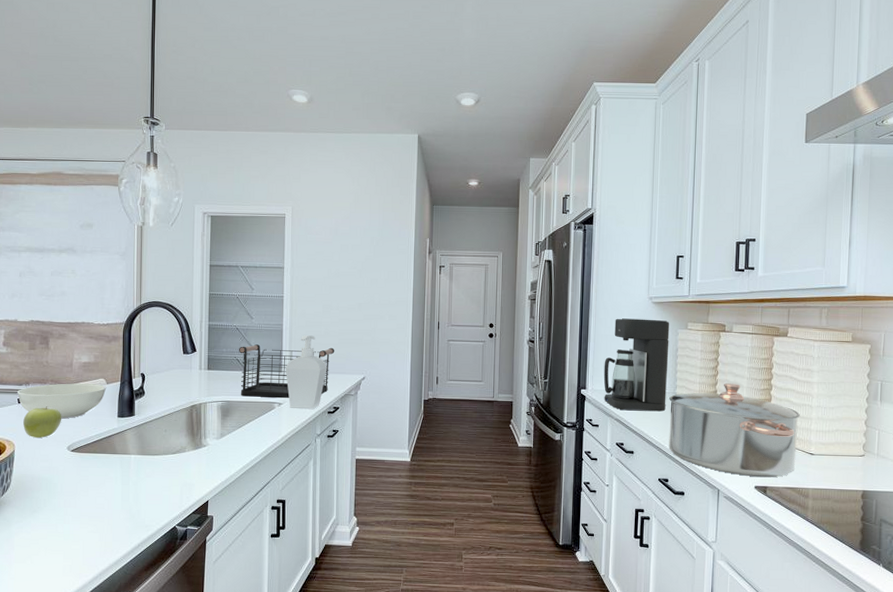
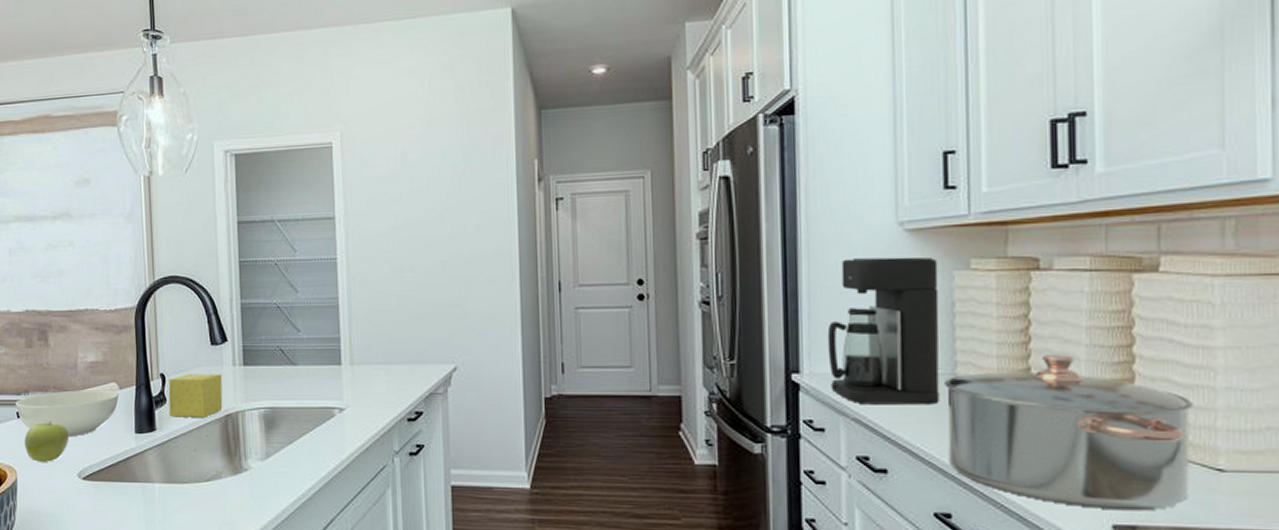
sponge: none [146,374,190,407] -> present [168,374,223,417]
dish rack: present [239,344,335,399] -> none [282,327,412,402]
soap bottle: present [286,335,327,410] -> none [346,311,403,416]

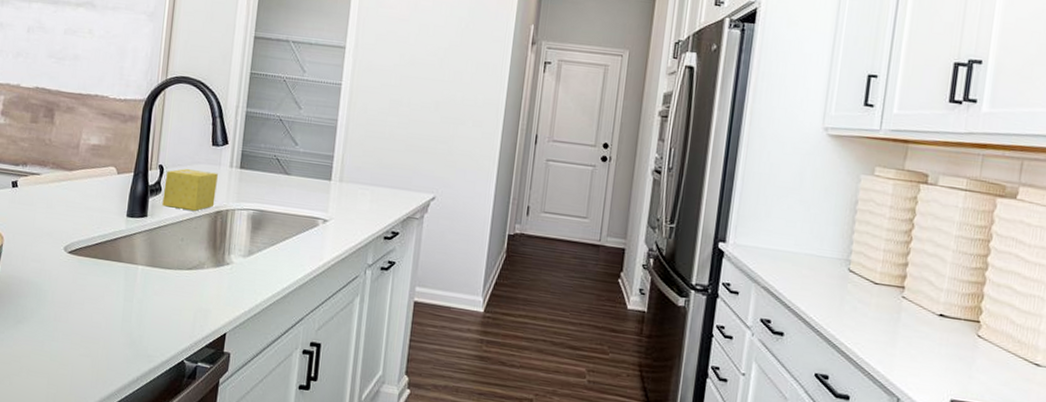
bowl: present [16,390,120,437] -> none [12,167,117,212]
fruit: present [24,421,69,462] -> none [15,194,62,233]
coffee maker: present [827,257,940,405] -> none [749,152,850,284]
cooking pot: present [945,353,1195,511] -> none [833,253,1027,392]

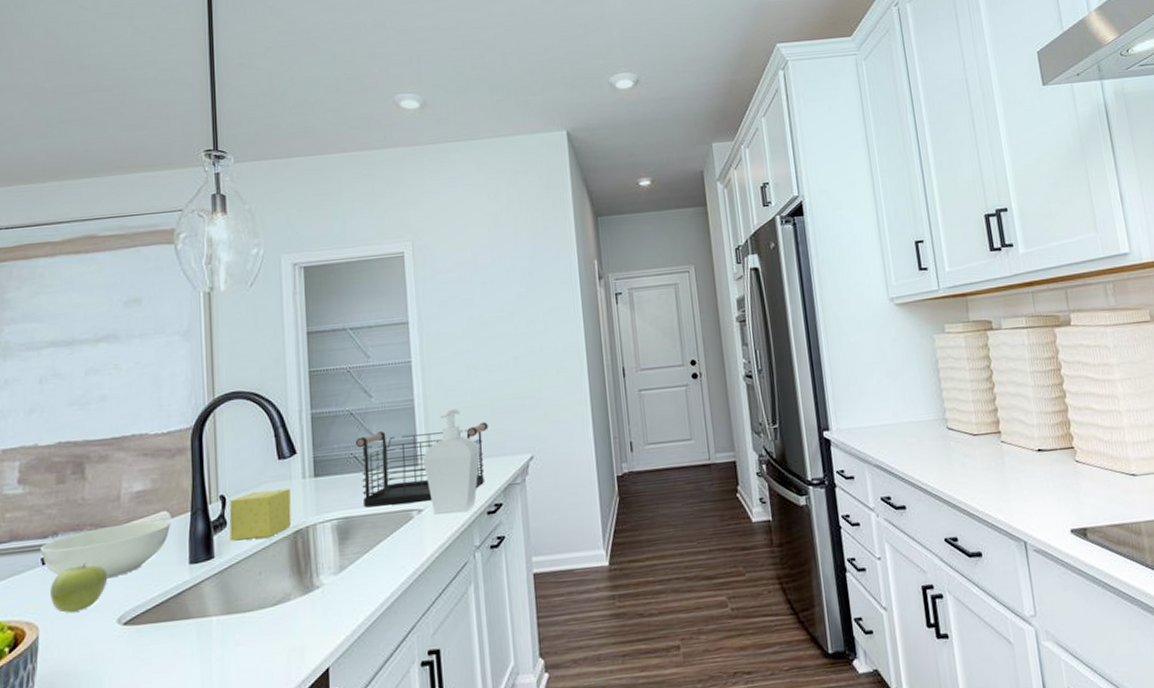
bowl: none [12,167,117,212] -> present [41,519,171,579]
fruit: none [15,194,62,233] -> present [50,563,108,613]
dish rack: none [278,142,400,215] -> present [356,422,489,508]
soap bottle: none [335,136,389,233] -> present [423,409,481,515]

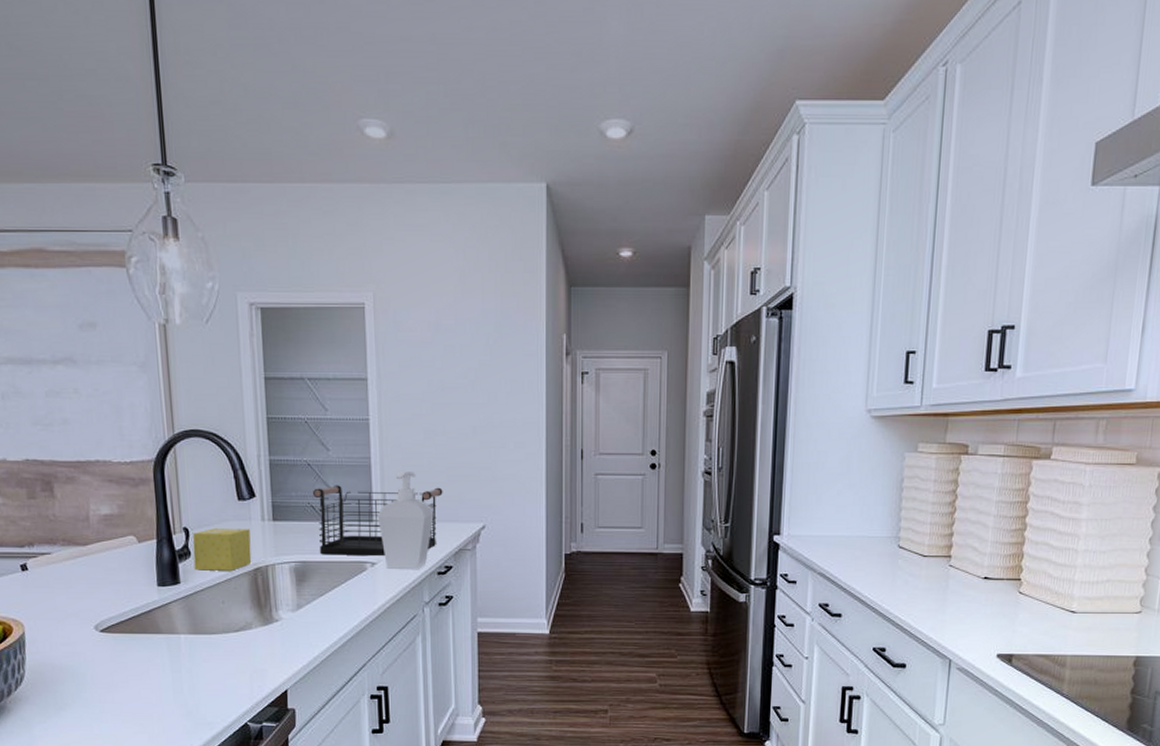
bowl: present [41,519,171,579] -> none [19,543,139,590]
fruit: present [50,563,108,613] -> none [31,574,83,615]

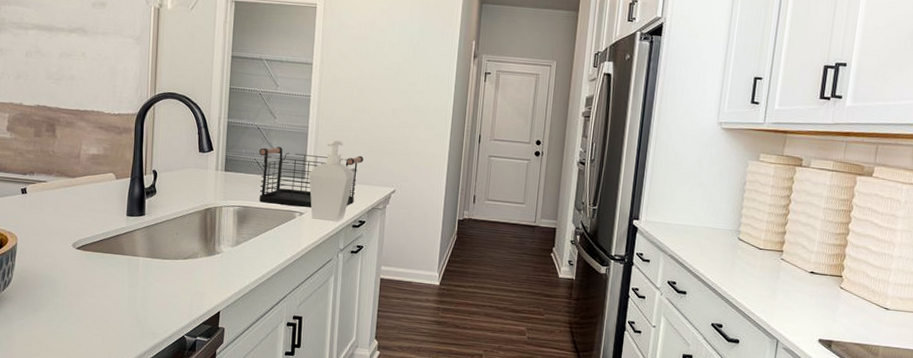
sponge: present [193,528,252,571] -> none [158,173,205,209]

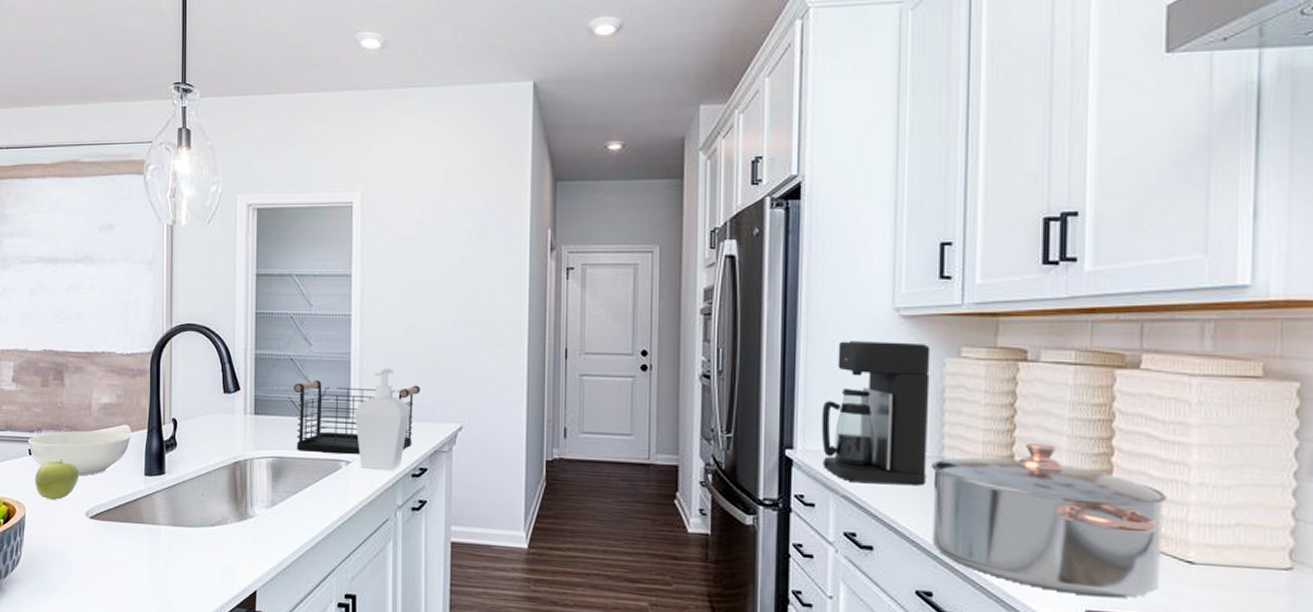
bowl: none [21,175,116,214] -> present [28,430,131,476]
fruit: none [26,199,68,232] -> present [35,459,79,500]
coffee maker: none [658,143,740,251] -> present [821,341,930,486]
cooking pot: none [726,223,879,332] -> present [932,442,1168,598]

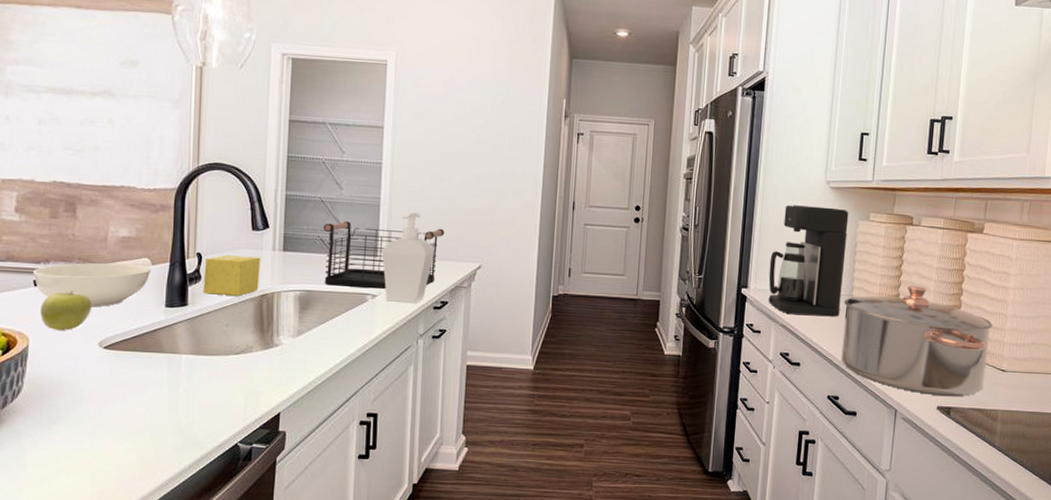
sponge: none [179,420,232,463] -> present [203,255,260,296]

